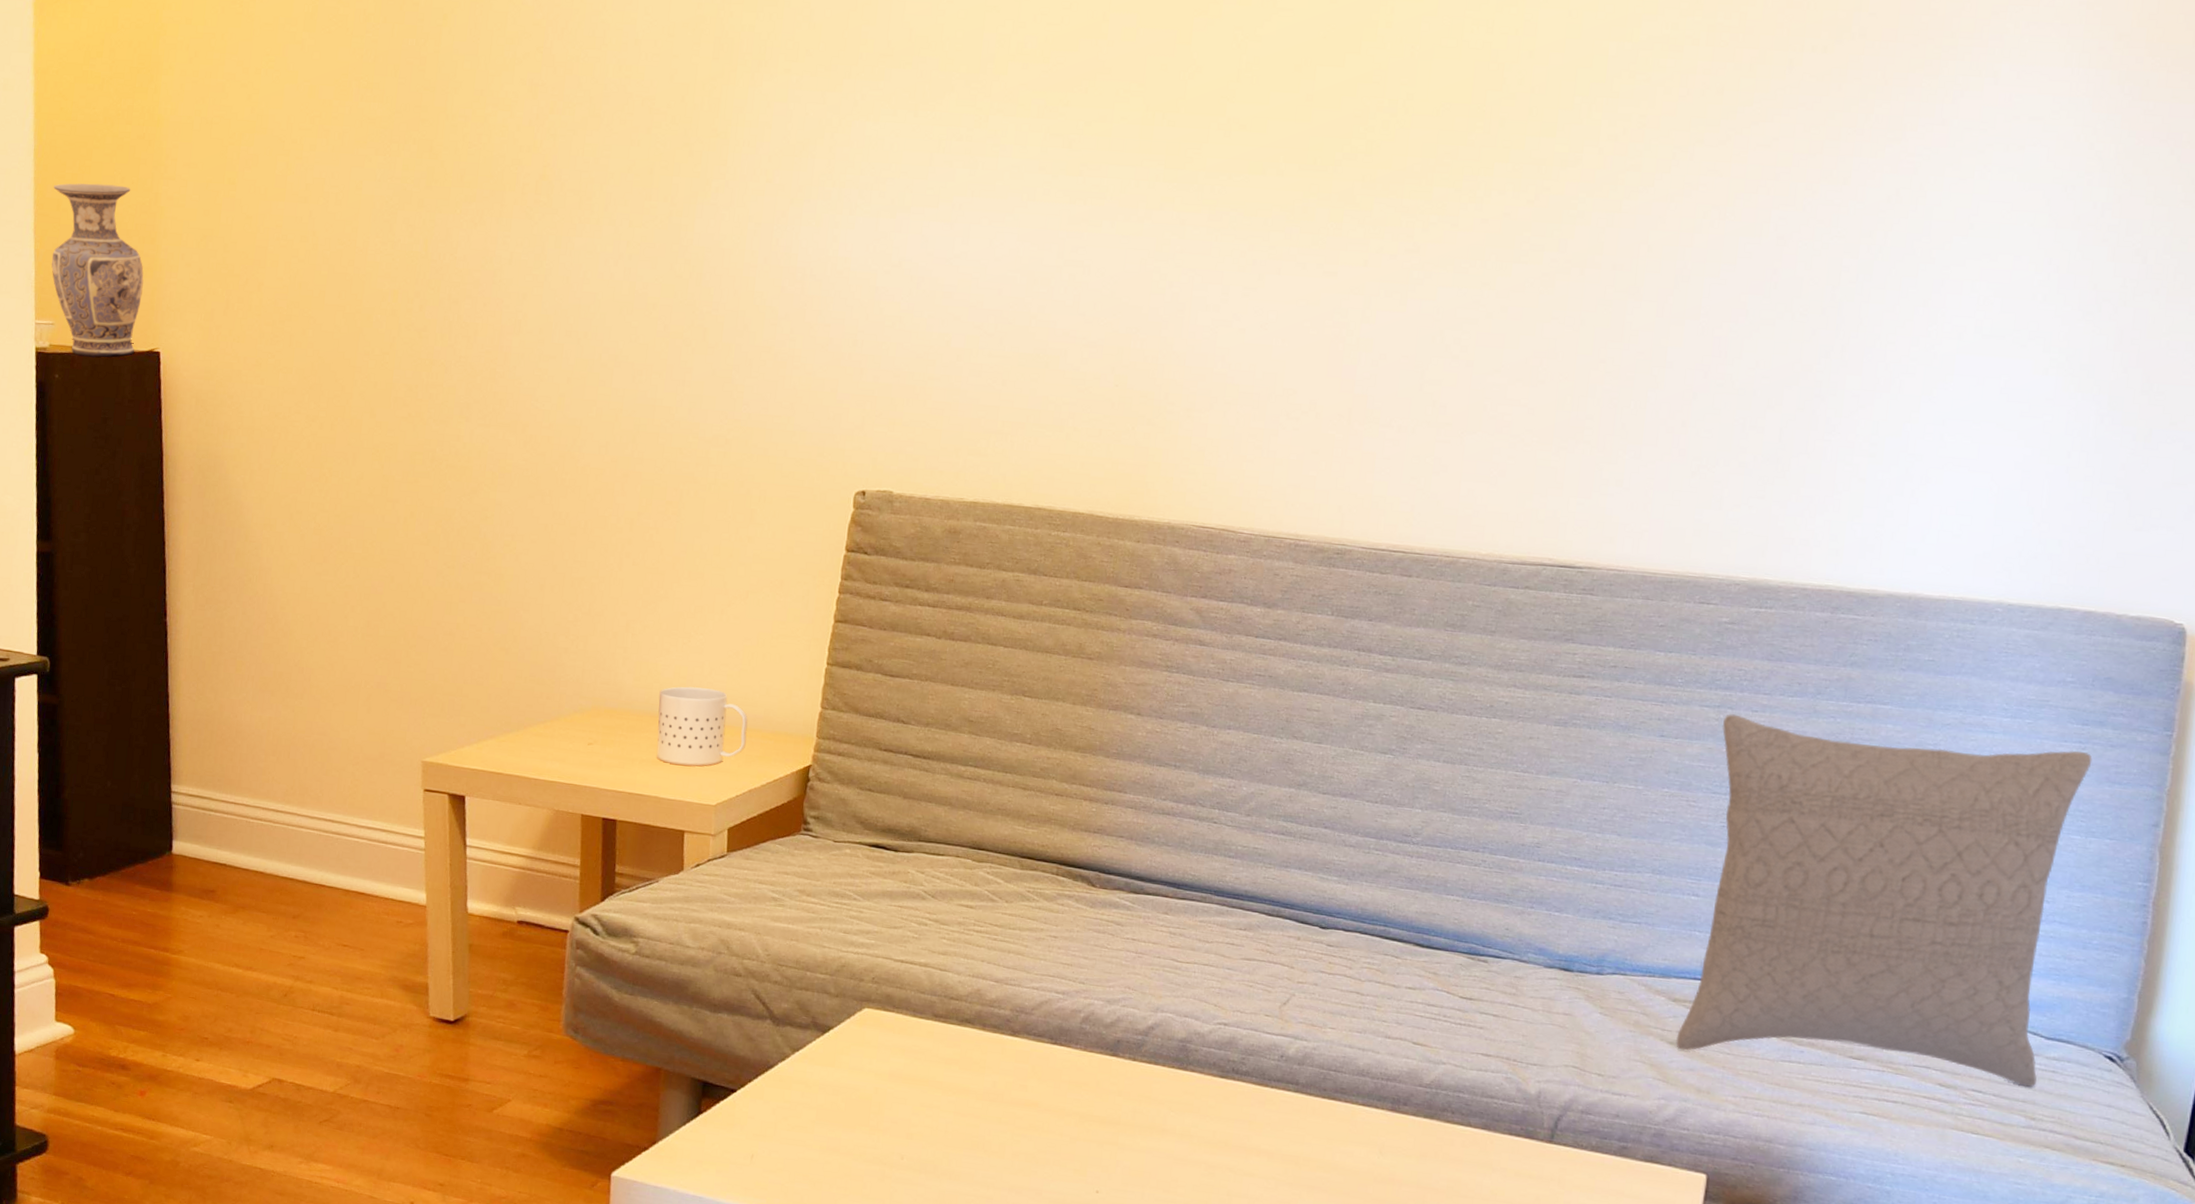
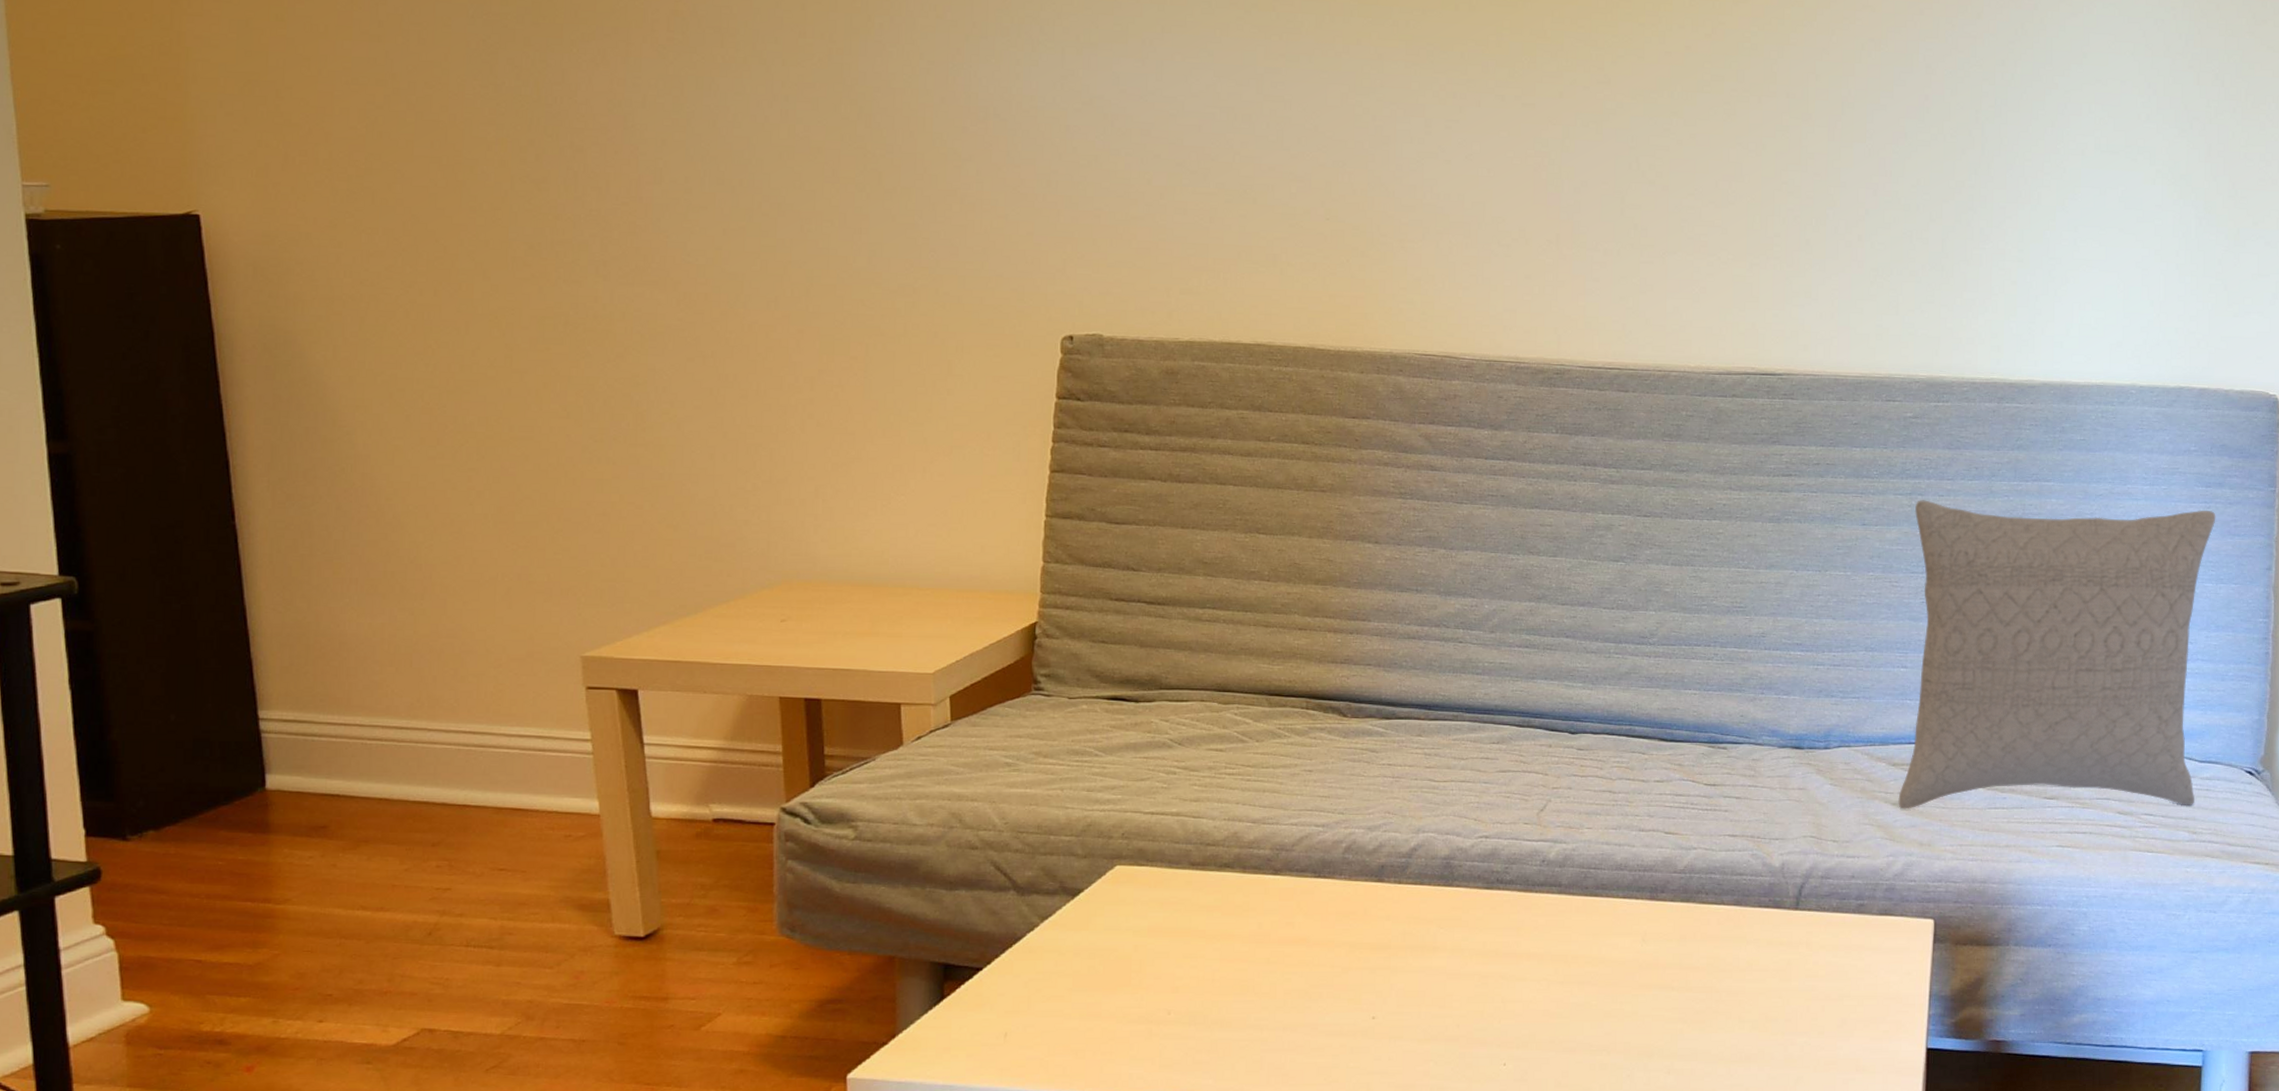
vase: present [51,183,144,358] -> none [34,20,170,224]
mug: present [656,686,748,767] -> none [859,551,964,635]

